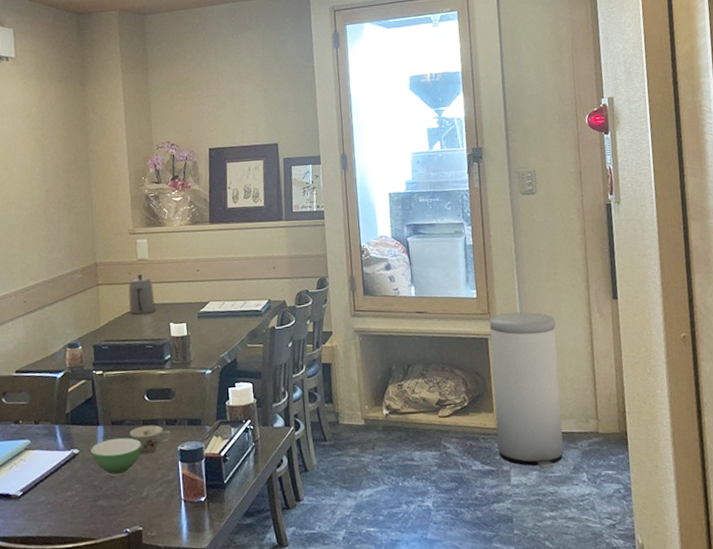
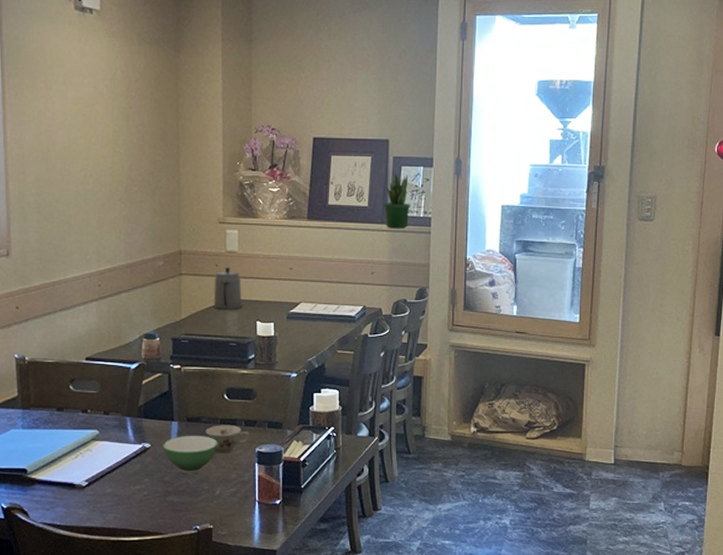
planter: none [279,173,304,225] -> present [384,174,411,229]
pedal bin: present [489,312,564,468] -> none [581,341,655,495]

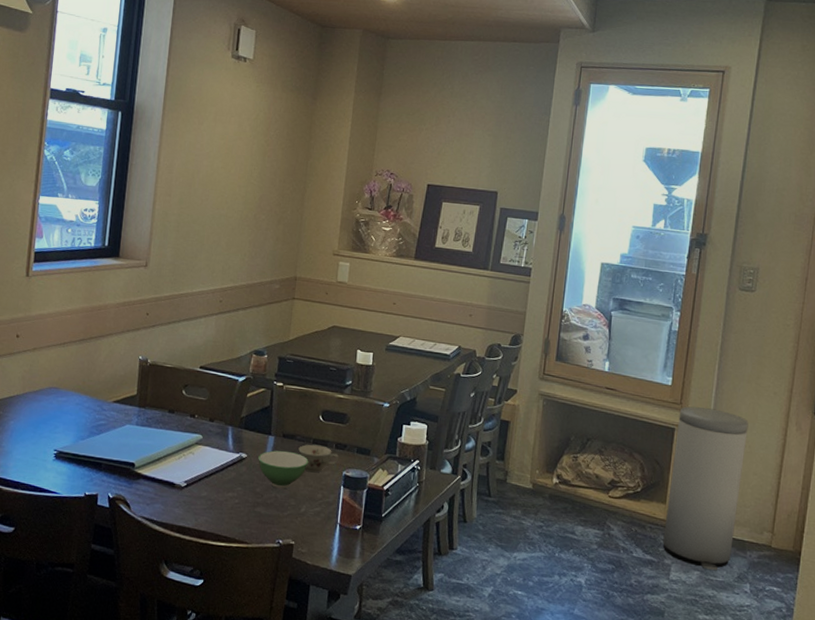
teapot: present [213,266,242,311] -> none [319,295,347,337]
planter: present [384,174,411,229] -> none [487,224,514,277]
pedal bin: none [581,341,655,495] -> present [663,406,749,571]

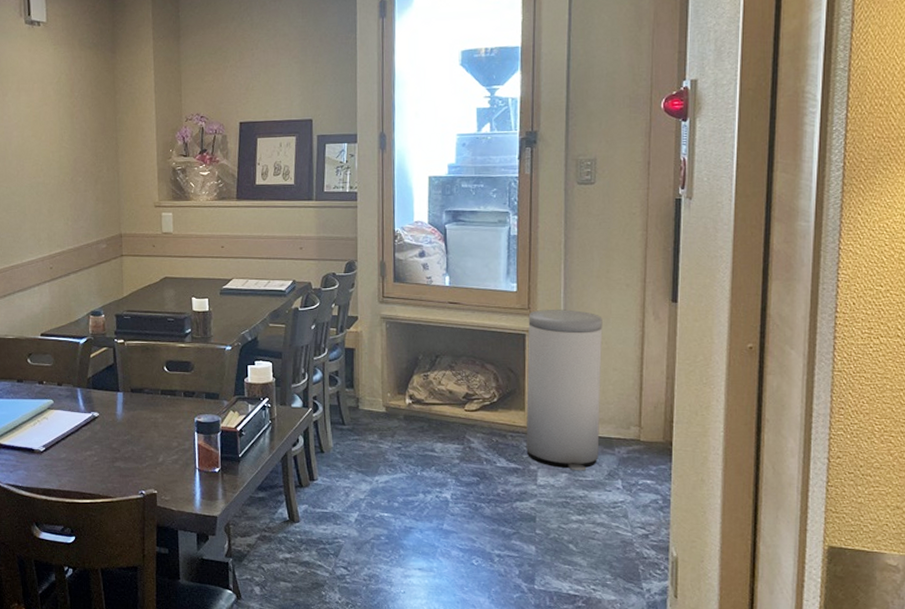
bowl: present [258,450,309,489] -> none [110,405,160,442]
teacup: present [298,444,339,473] -> none [148,395,189,423]

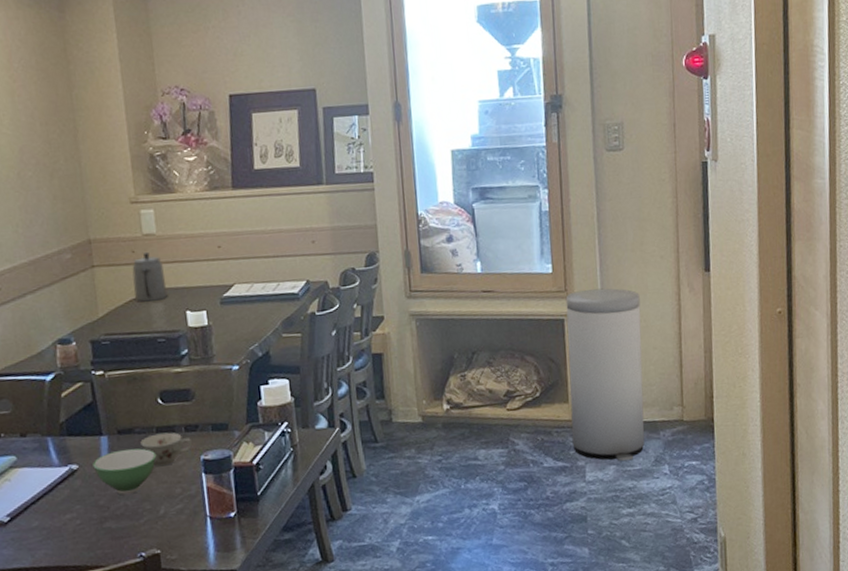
bowl: none [110,405,160,442] -> present [93,448,157,496]
teacup: none [148,395,189,423] -> present [140,432,193,467]
teapot: none [152,246,178,288] -> present [132,251,168,303]

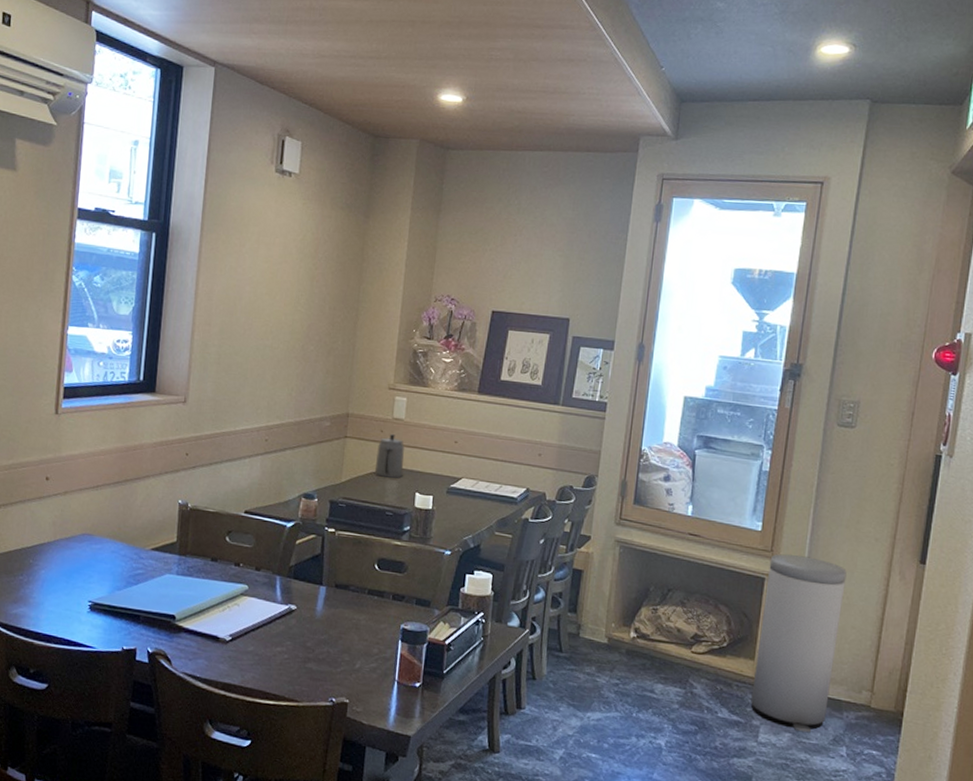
bowl: present [93,448,157,496] -> none [308,601,364,644]
teacup: present [140,432,193,467] -> none [352,595,397,626]

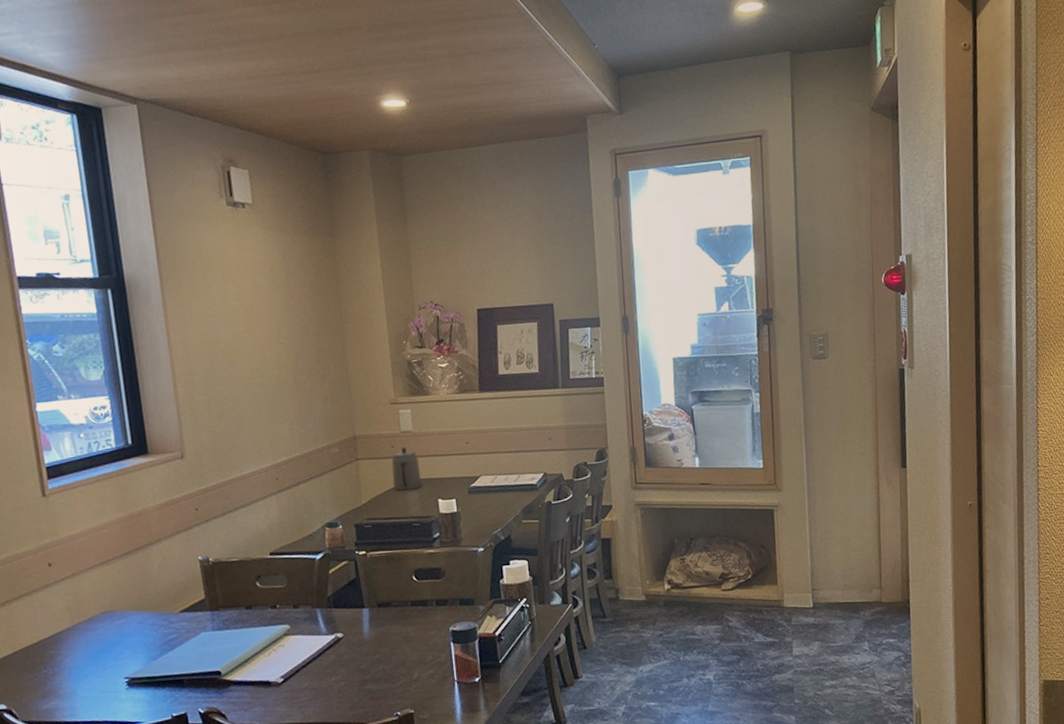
pedal bin: present [751,554,847,733] -> none [775,482,847,639]

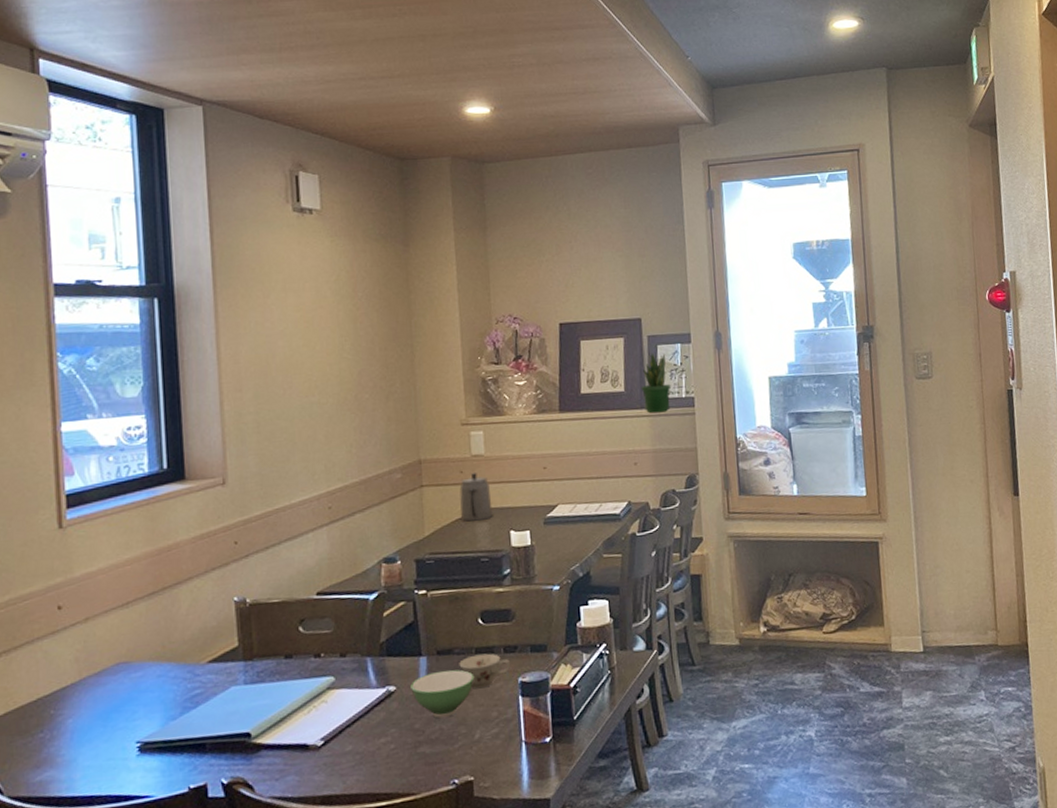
bowl: none [355,619,411,661] -> present [410,669,475,719]
teacup: none [397,606,443,636] -> present [459,653,511,689]
planter: none [555,336,582,393] -> present [642,353,672,414]

